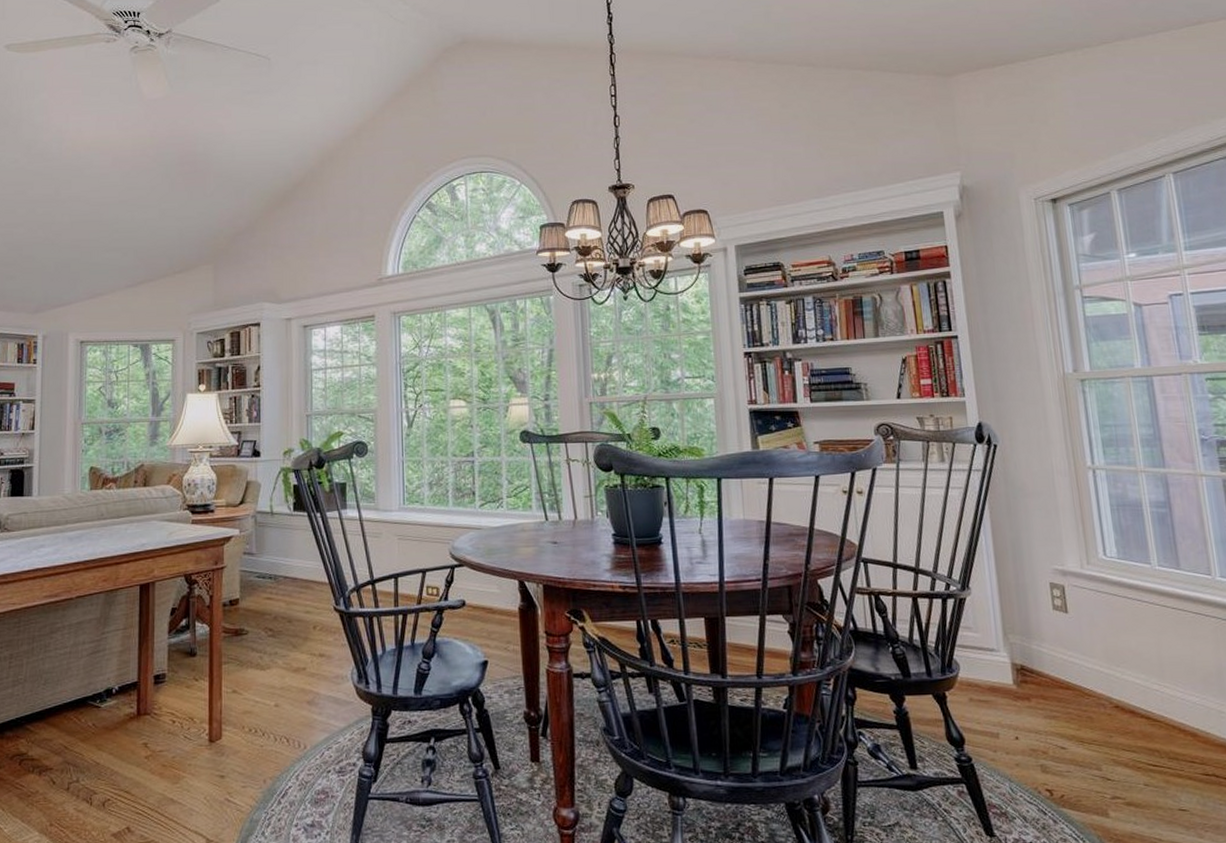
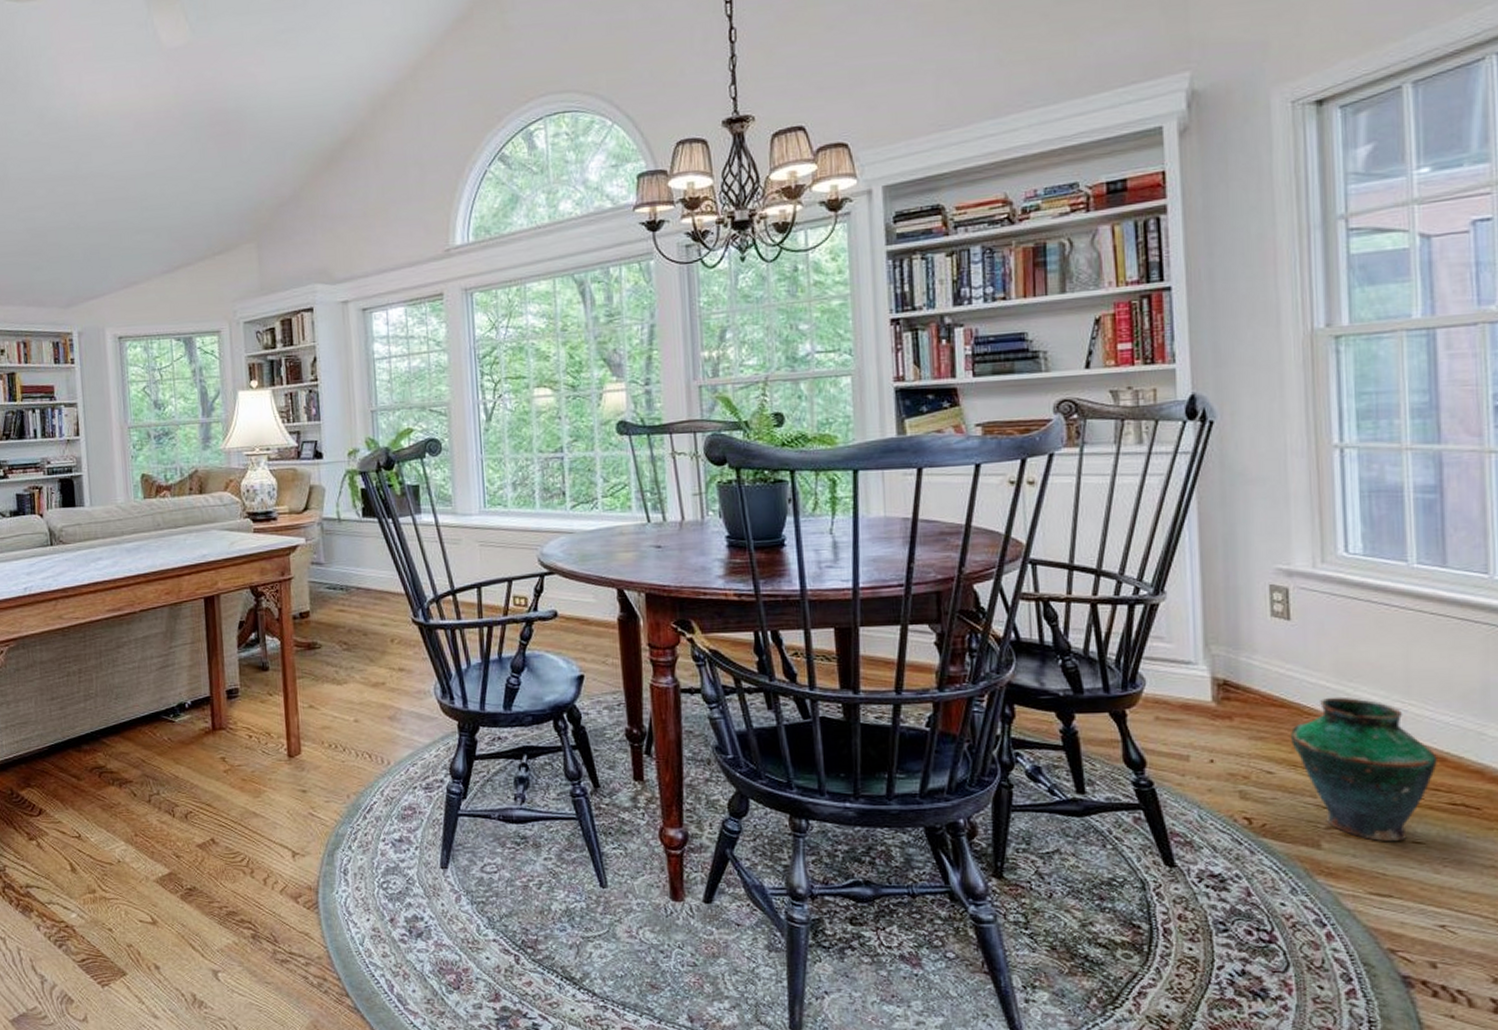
vase: none [1077,680,1191,810] -> present [1291,697,1437,842]

